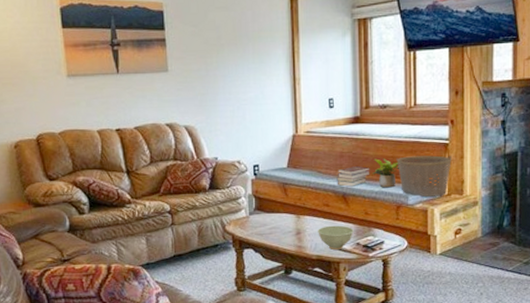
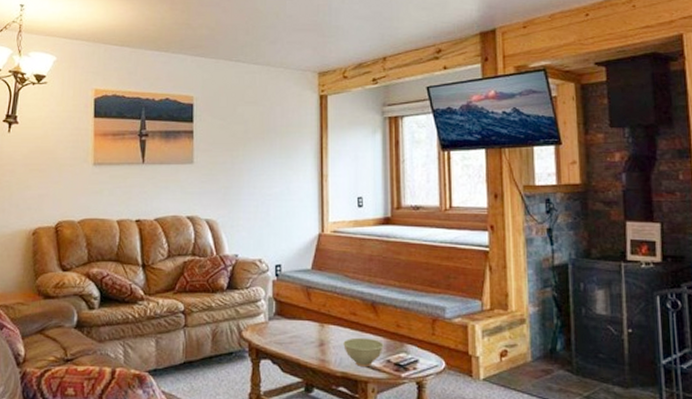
books: present [337,166,369,187] -> none [365,272,401,294]
potted plant: present [373,158,399,188] -> none [405,264,434,298]
basket: present [396,155,452,197] -> none [431,263,493,310]

